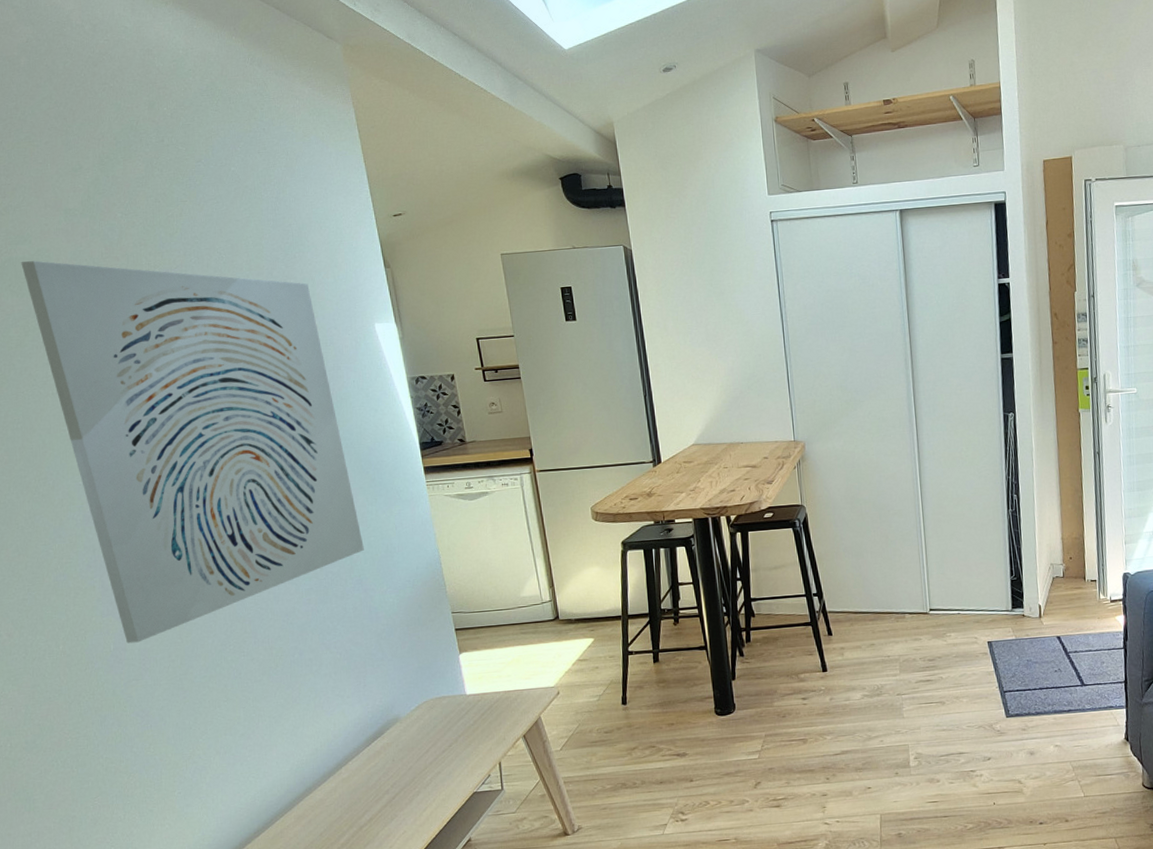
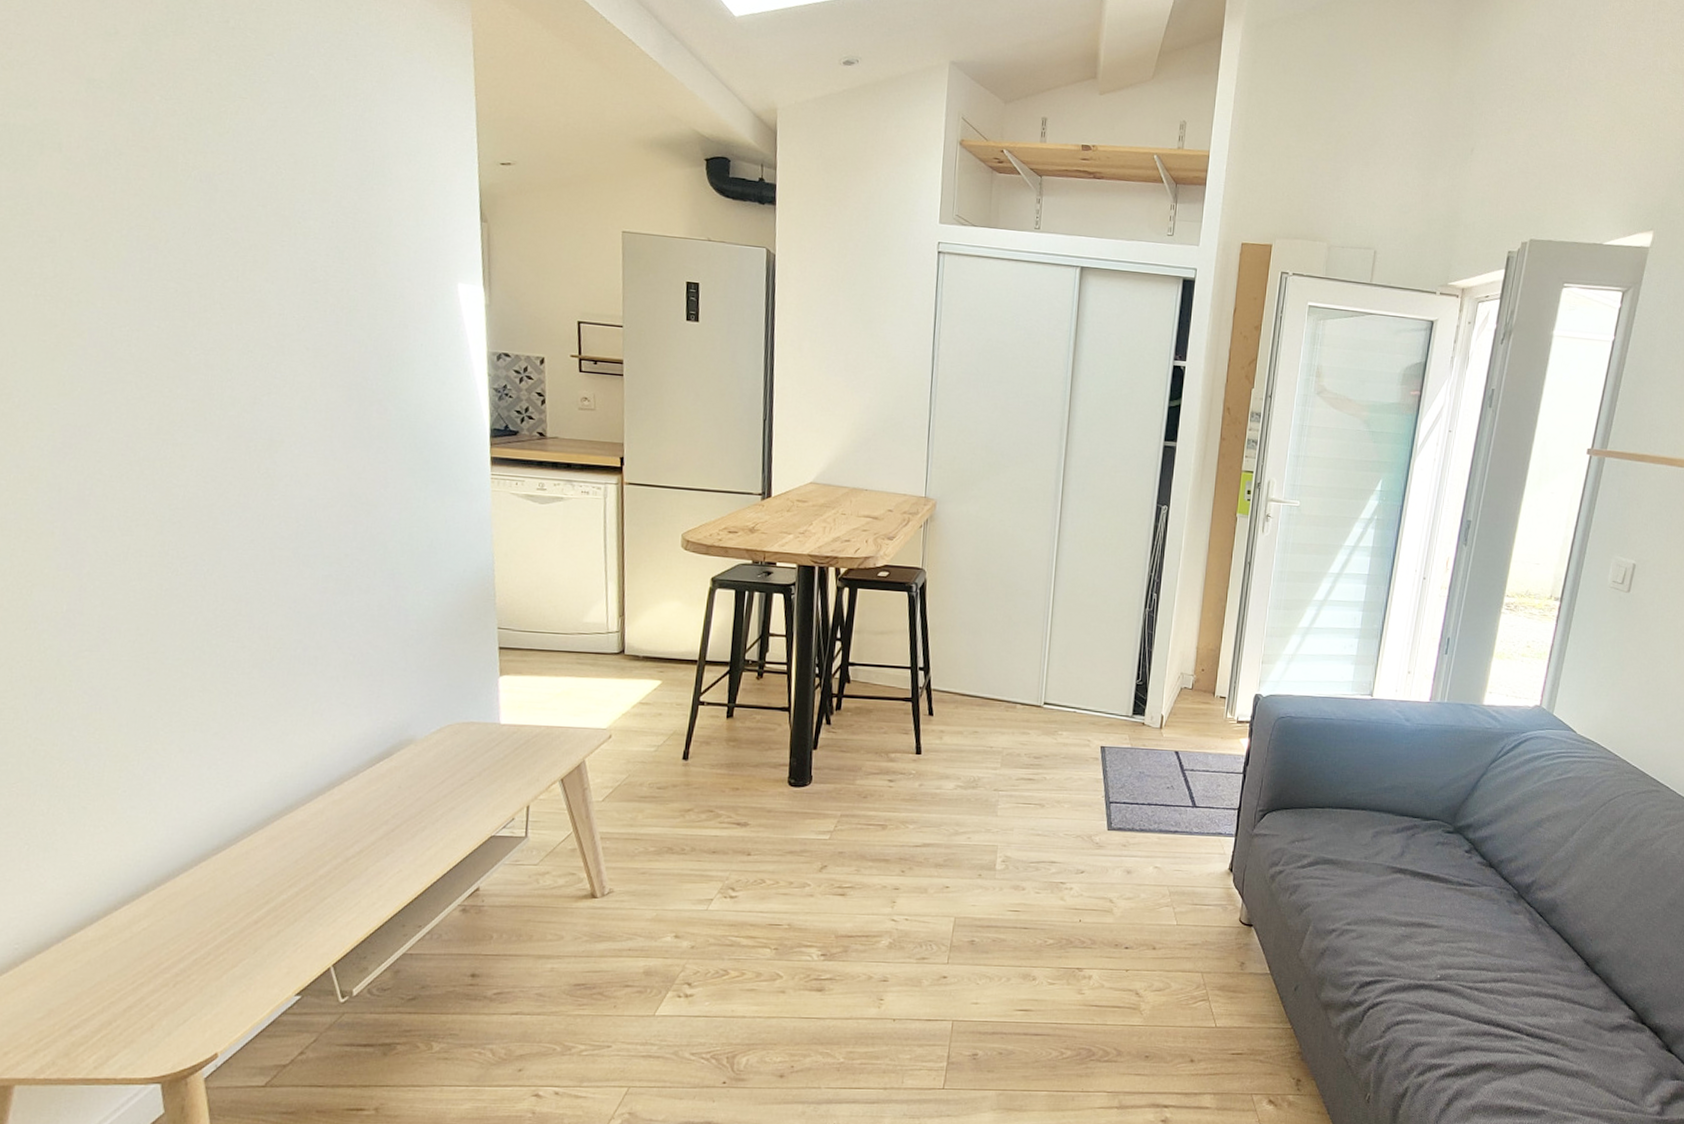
wall art: present [21,261,364,644] -> none [19,130,404,607]

